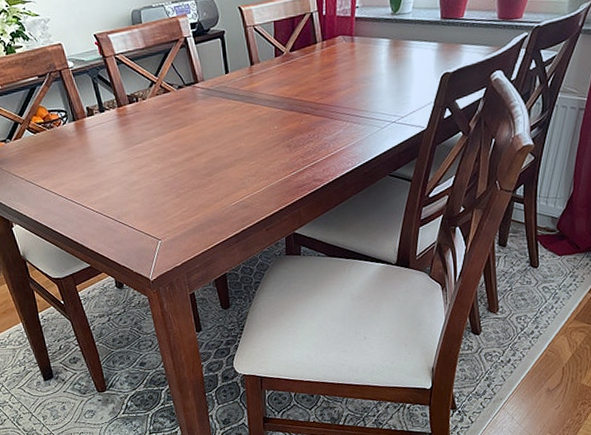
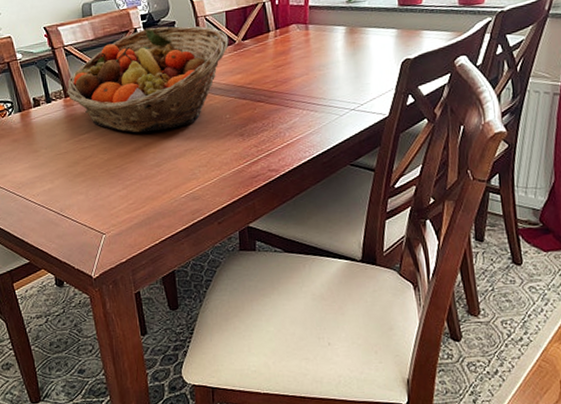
fruit basket: none [119,35,277,143] -> present [66,26,229,133]

